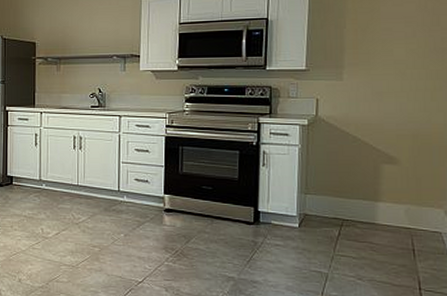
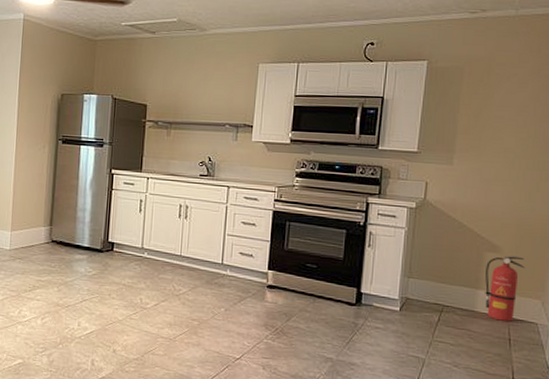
fire extinguisher: none [384,167,424,232] -> present [485,256,525,322]

